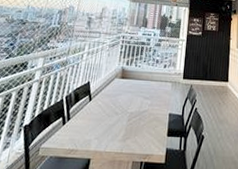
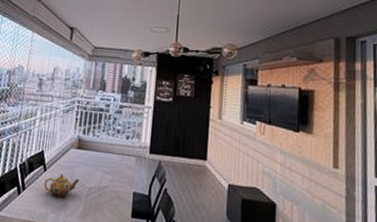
teapot: none [88,102,122,124] -> present [44,174,79,198]

